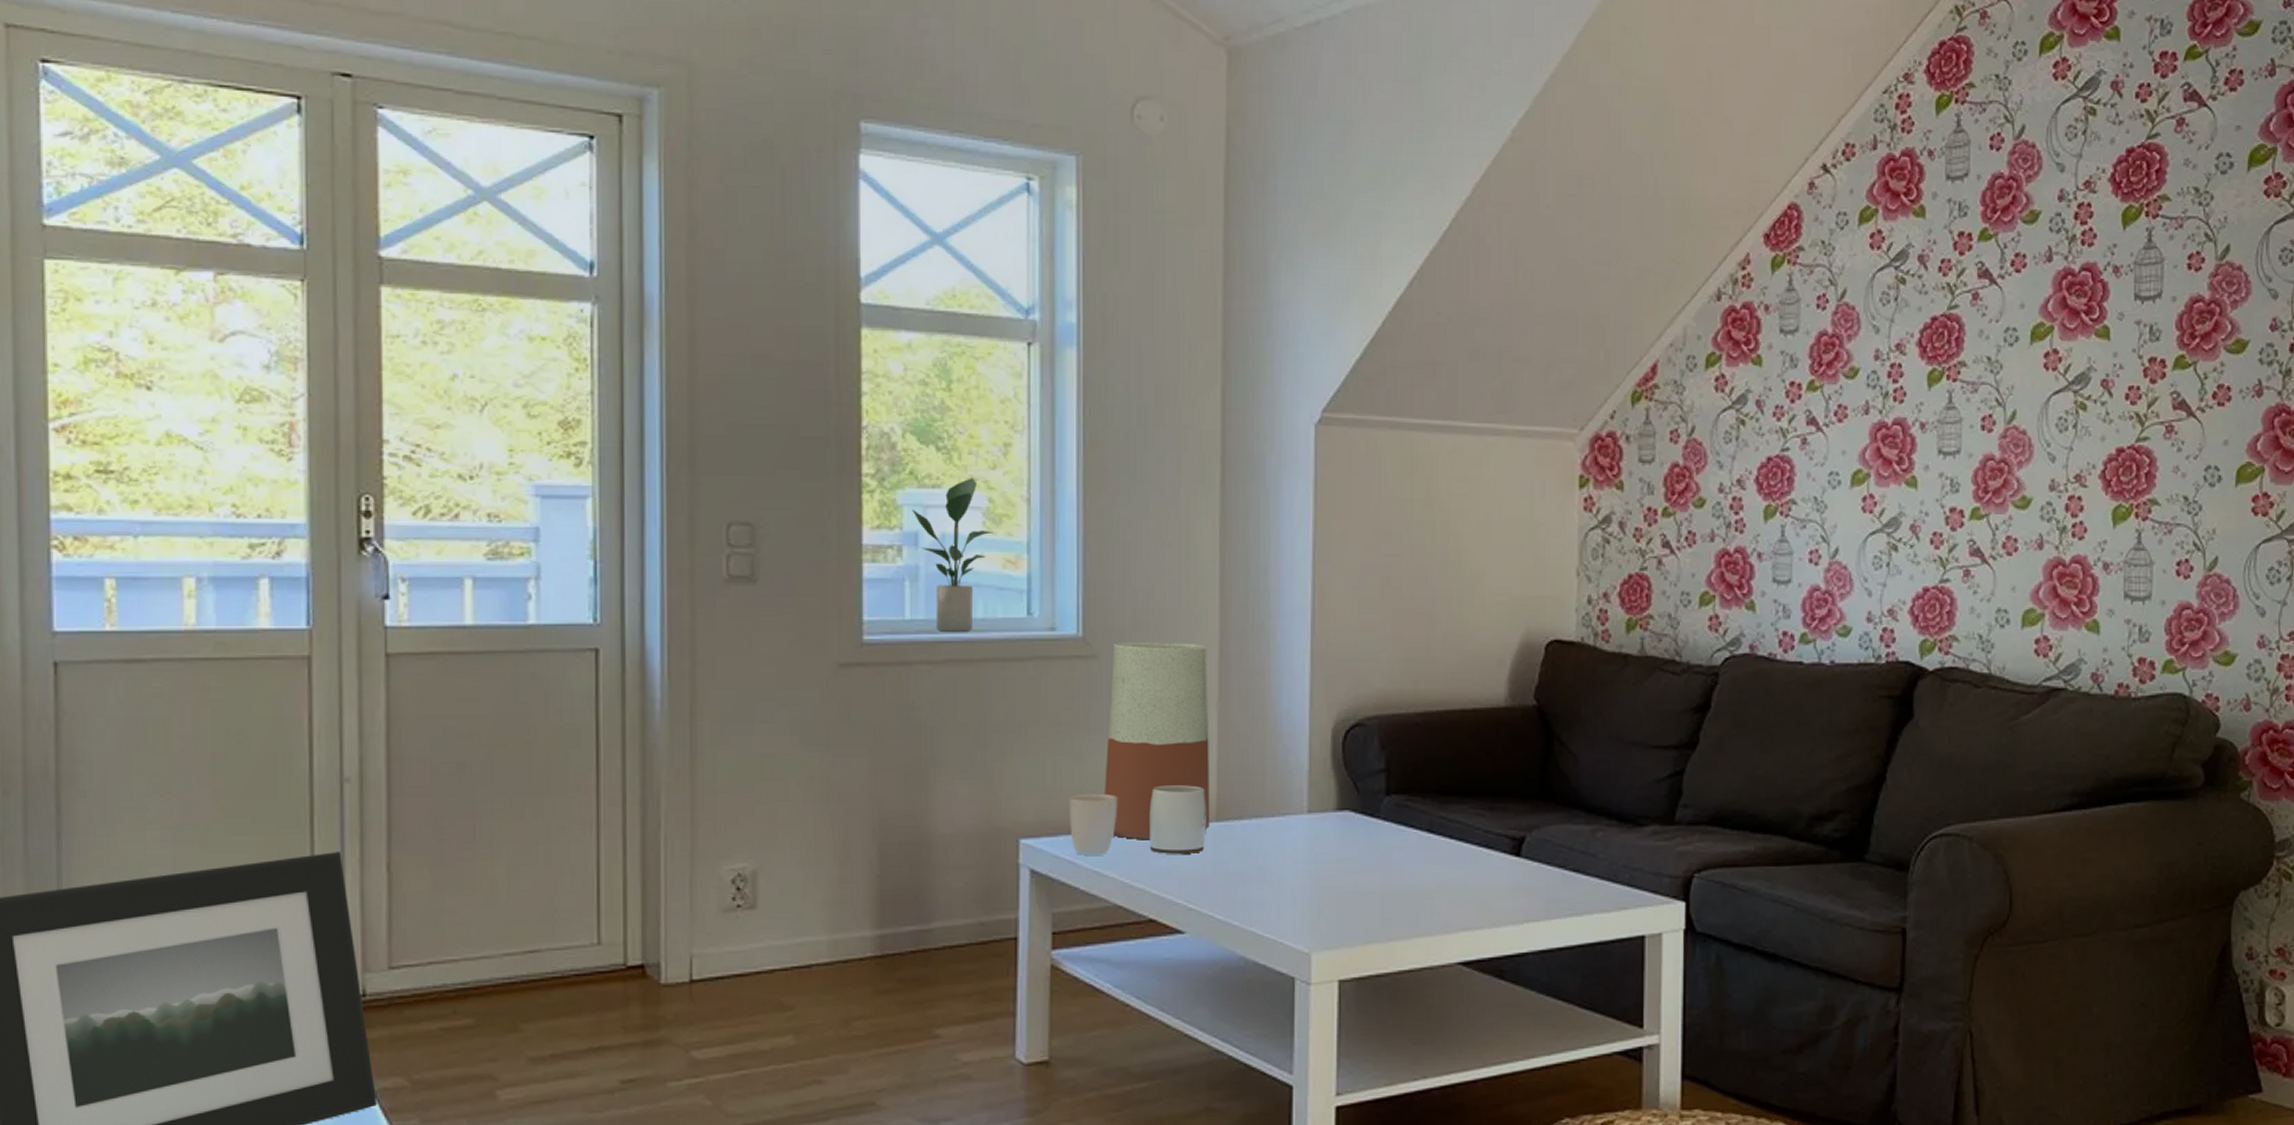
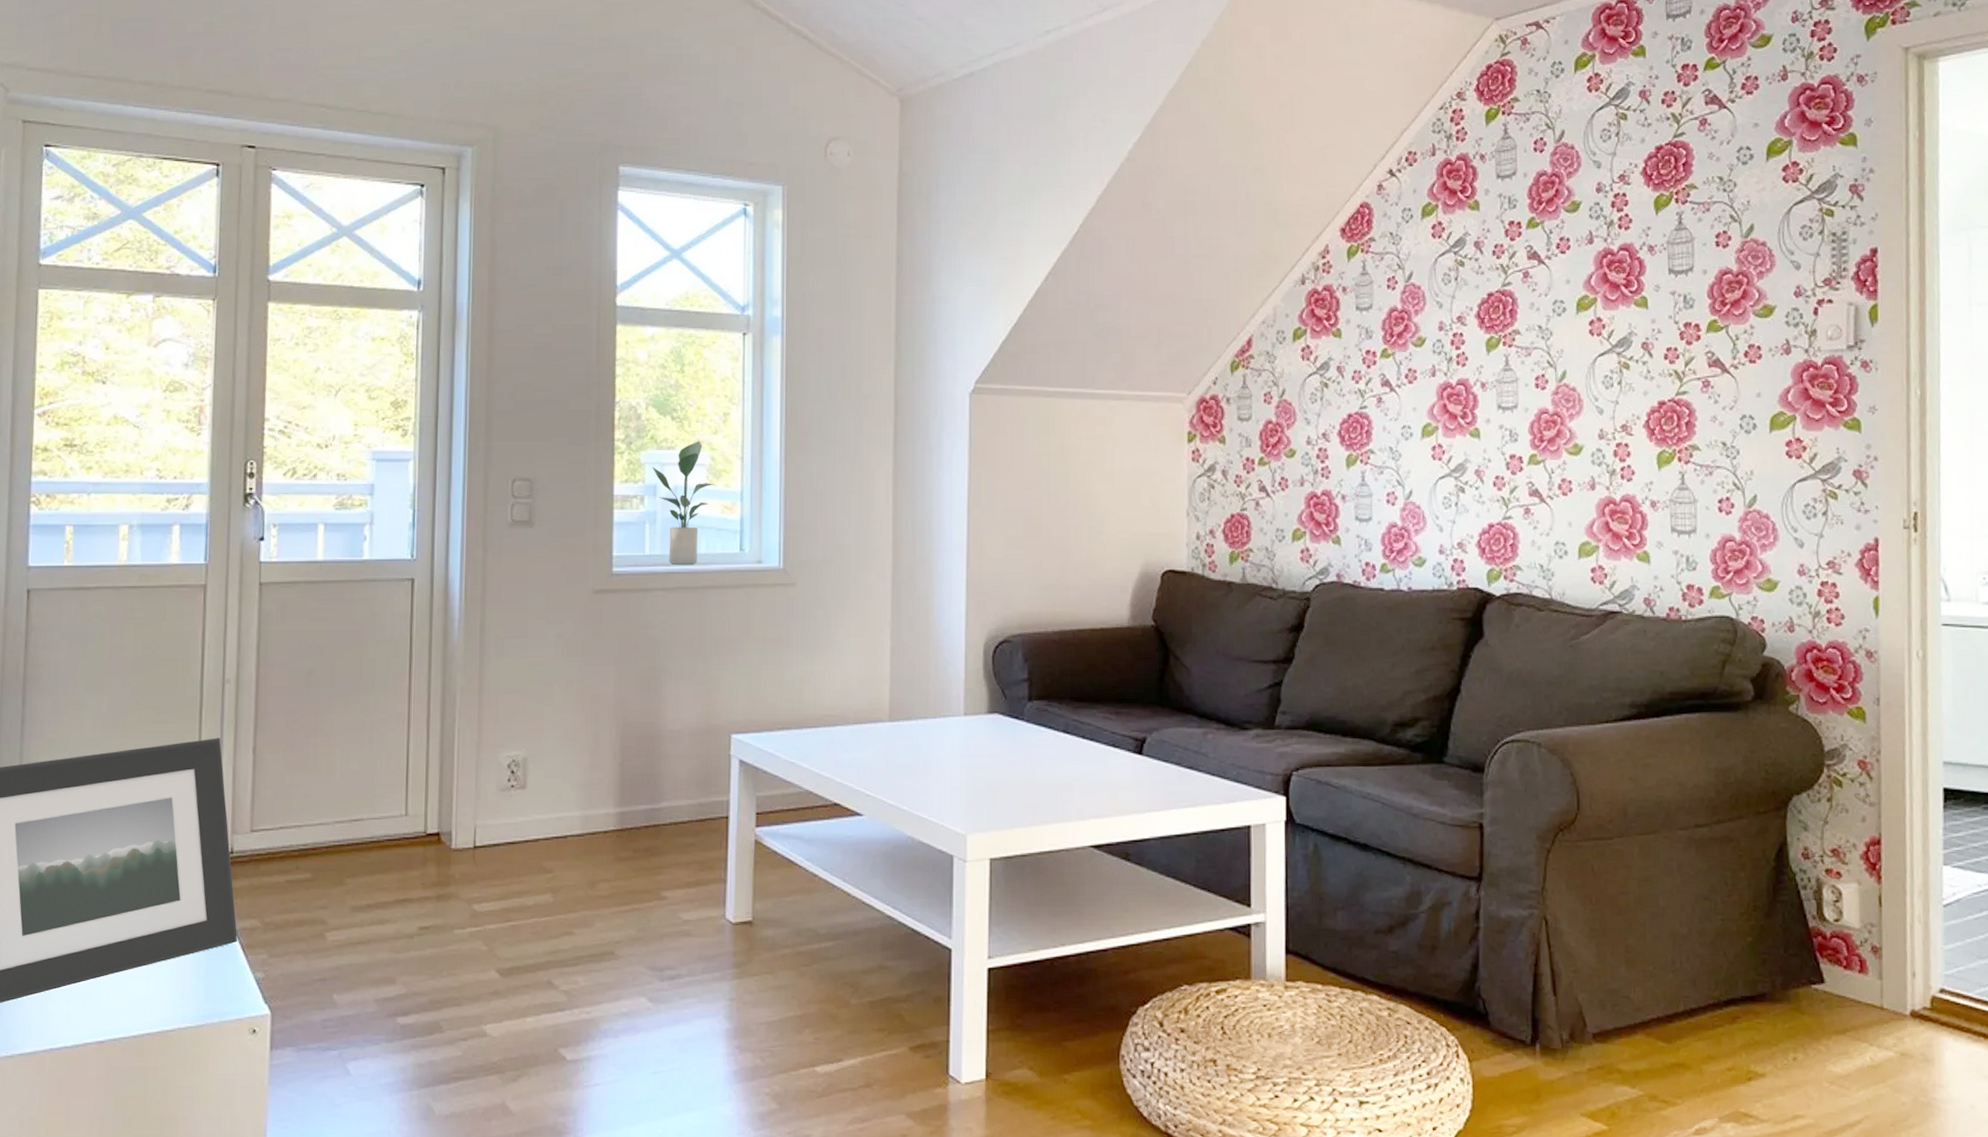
mug: present [1068,793,1118,855] -> none [770,697,810,749]
vase: present [1104,642,1209,839] -> none [799,573,884,736]
mug: present [1149,785,1207,854] -> none [835,691,881,748]

